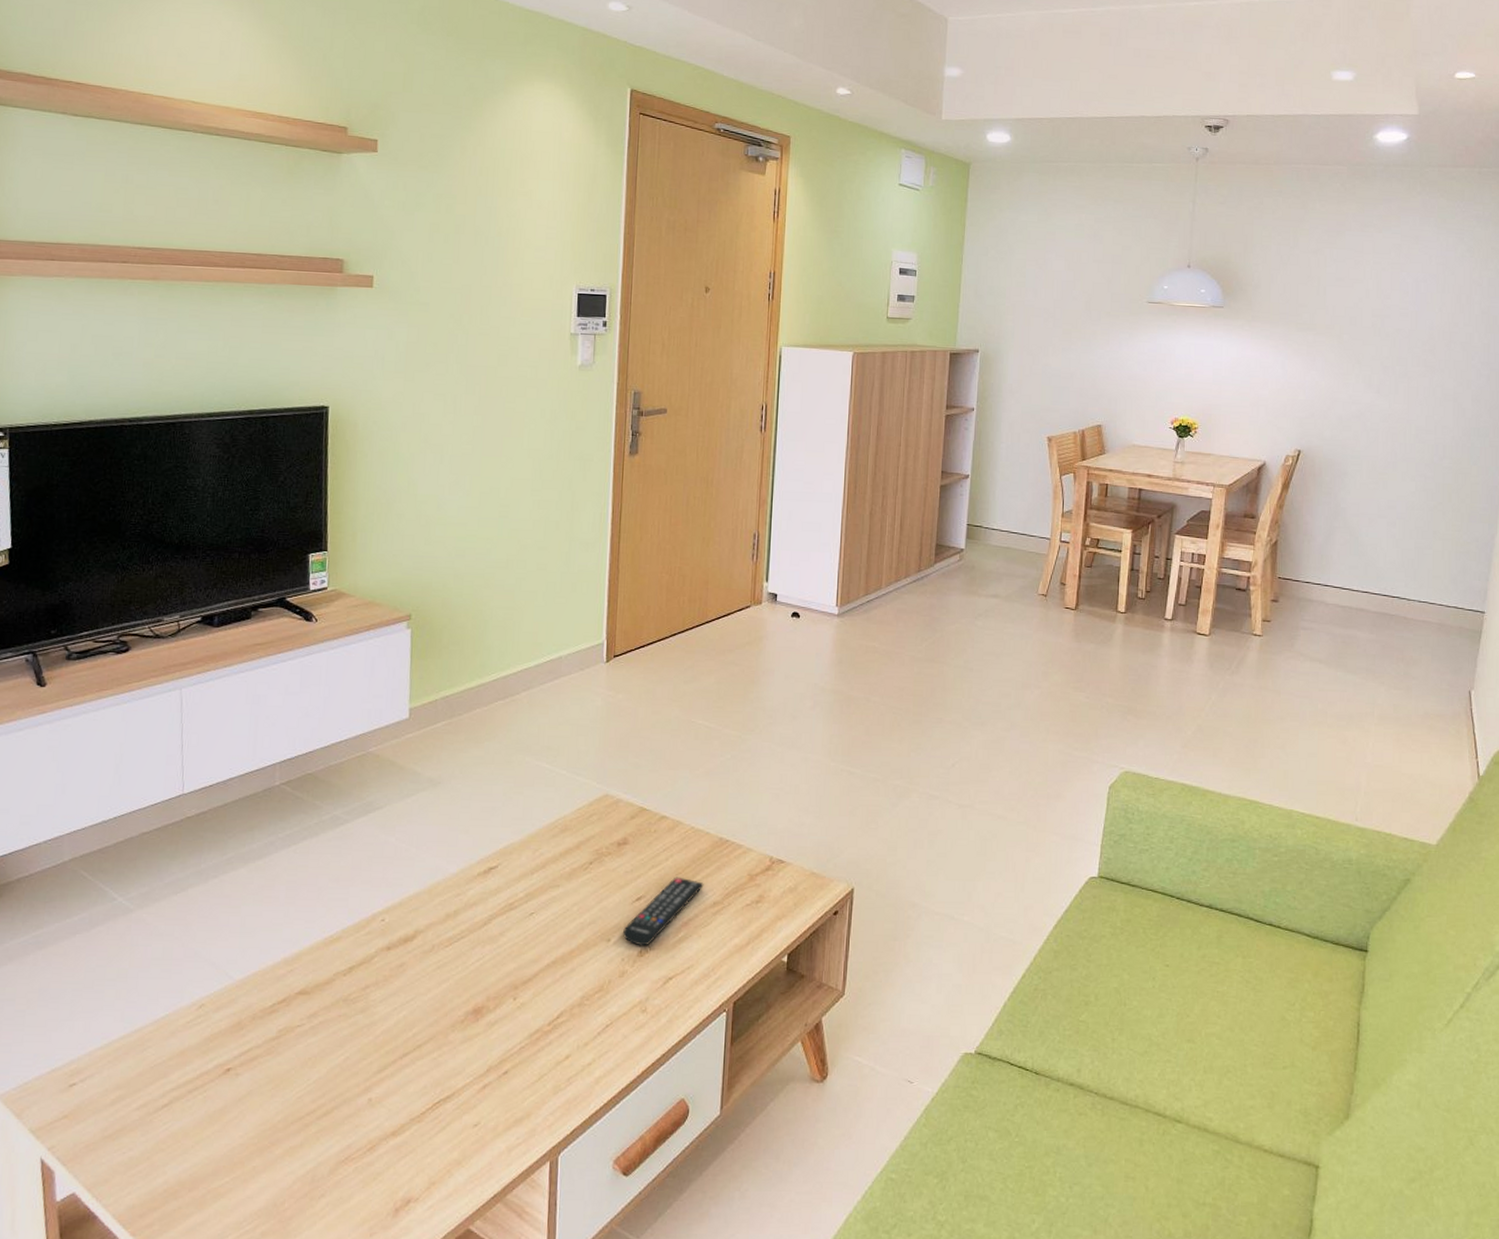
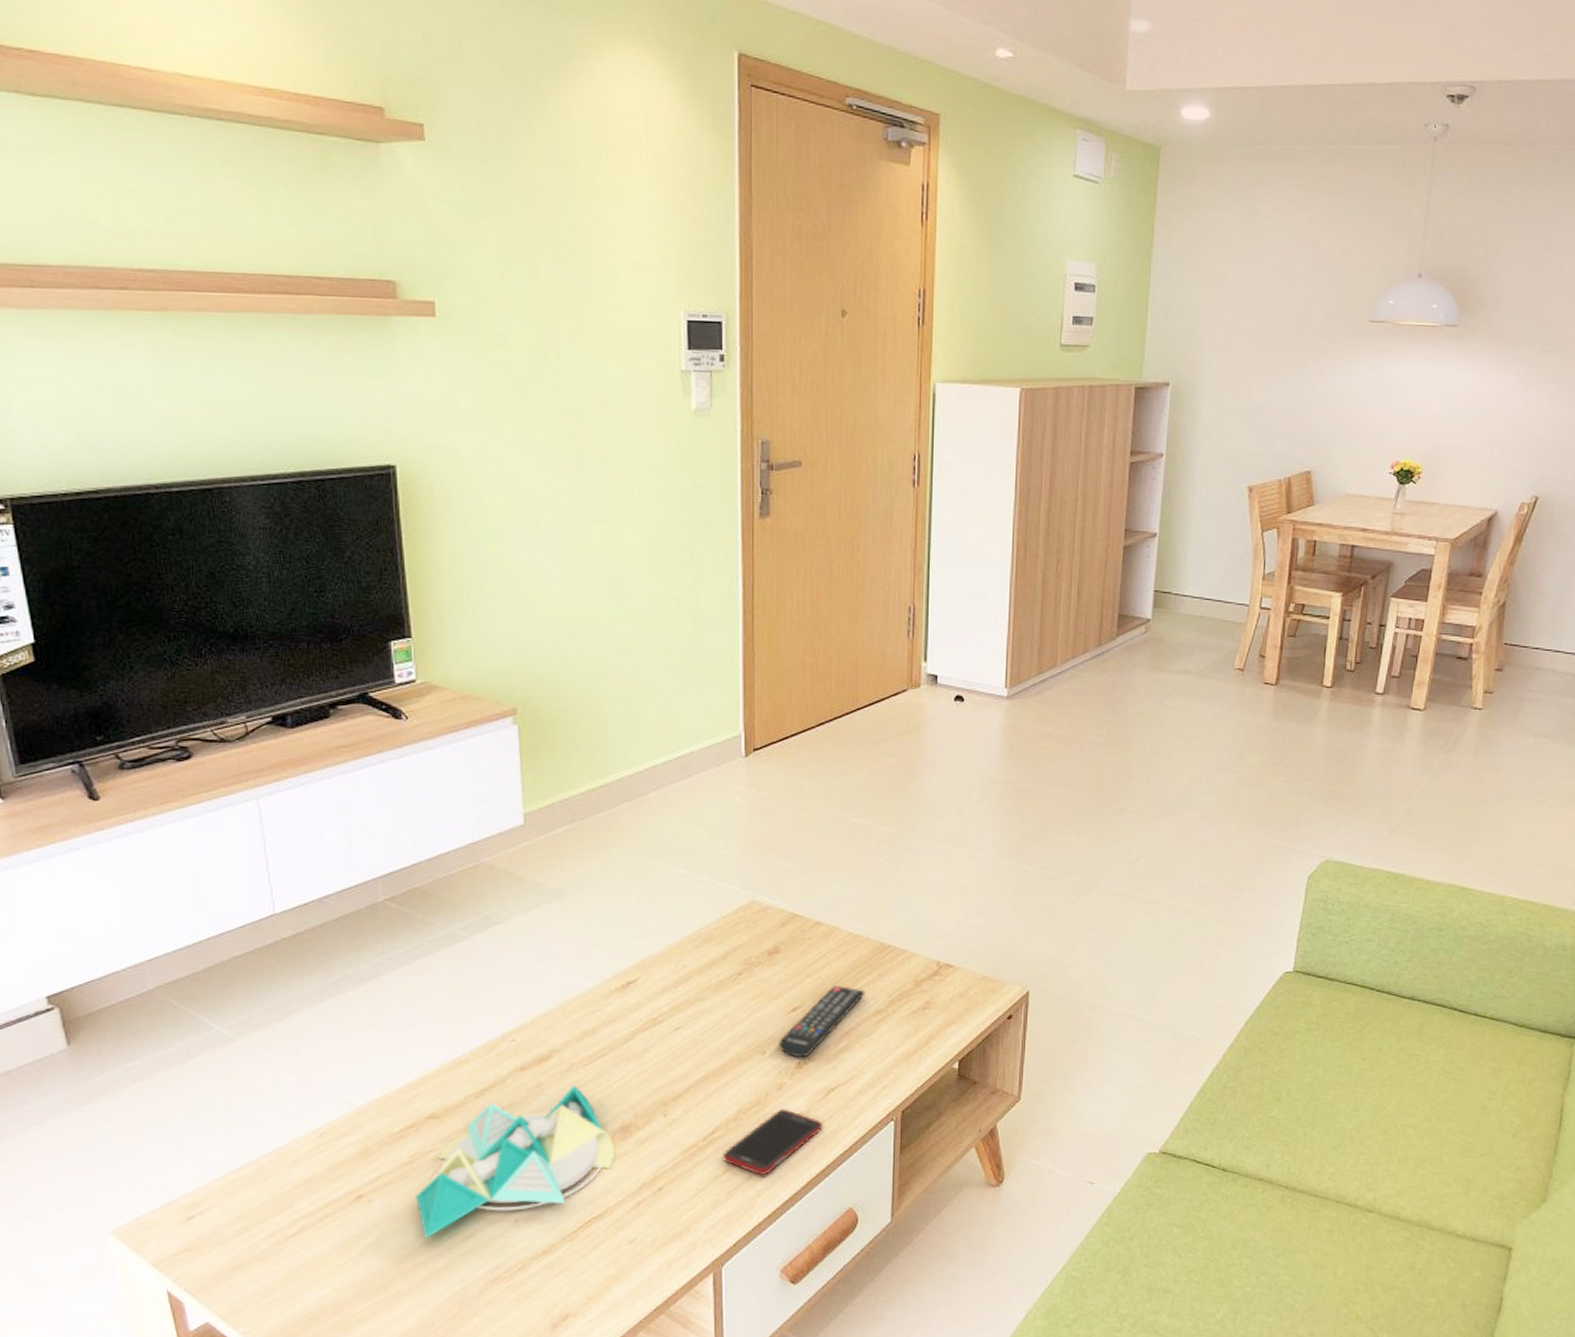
board game: none [279,965,467,1116] -> present [416,1084,615,1239]
cell phone: none [565,996,659,1062] -> present [723,1109,822,1175]

